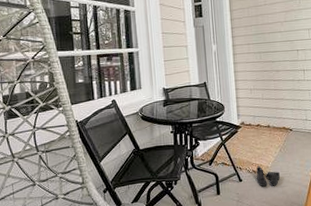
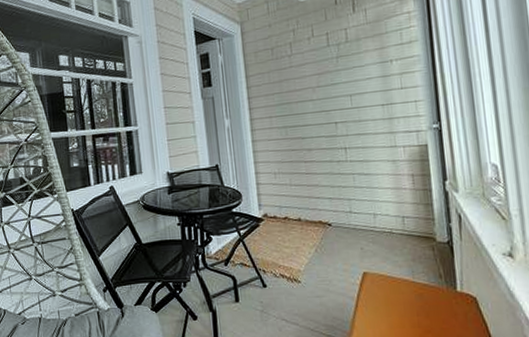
boots: present [256,165,280,186] -> none [285,267,316,295]

